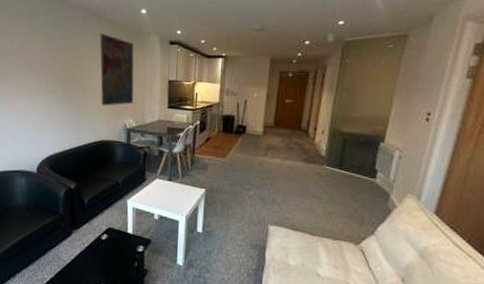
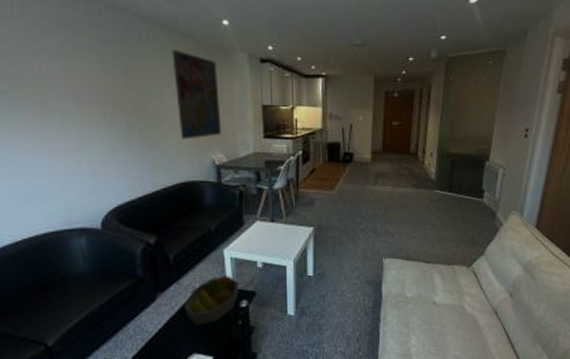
fruit bowl: none [92,222,138,262] -> present [183,275,239,326]

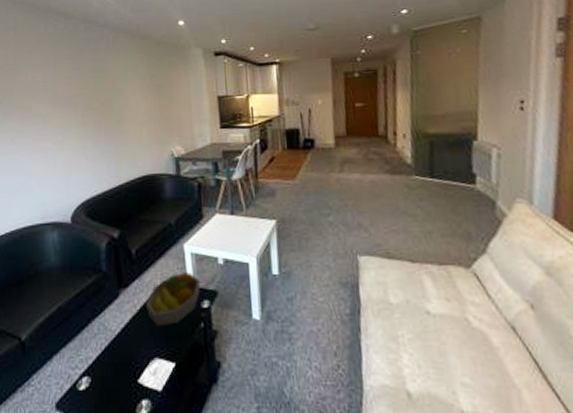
wall art: present [172,49,222,140] -> none [134,51,180,134]

